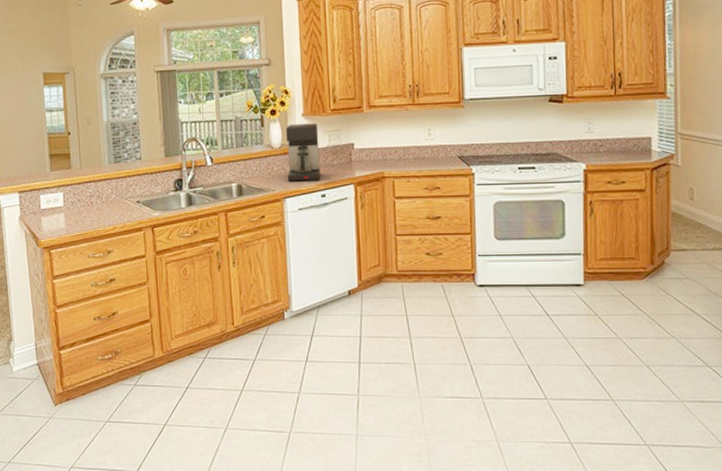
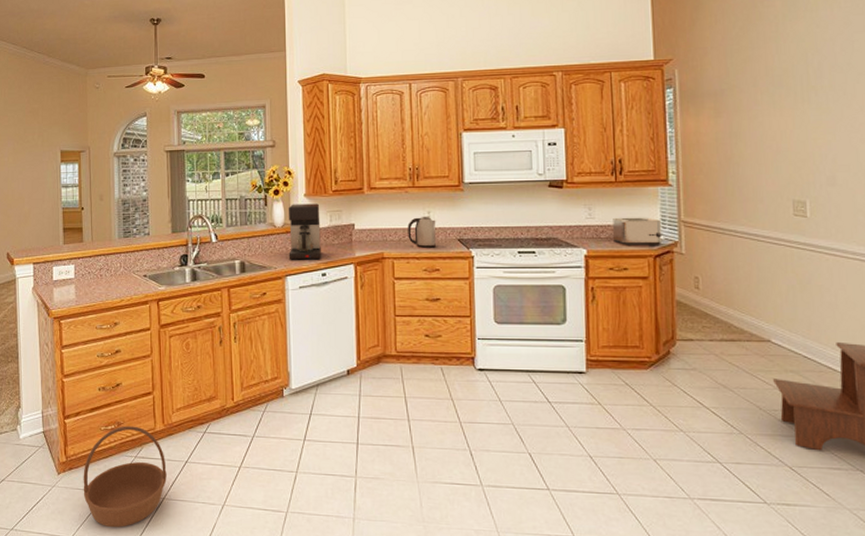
basket: none [81,354,168,456] -> present [83,425,167,528]
kettle: none [408,133,438,166] -> present [407,216,437,248]
toaster: none [611,130,660,160] -> present [612,217,662,247]

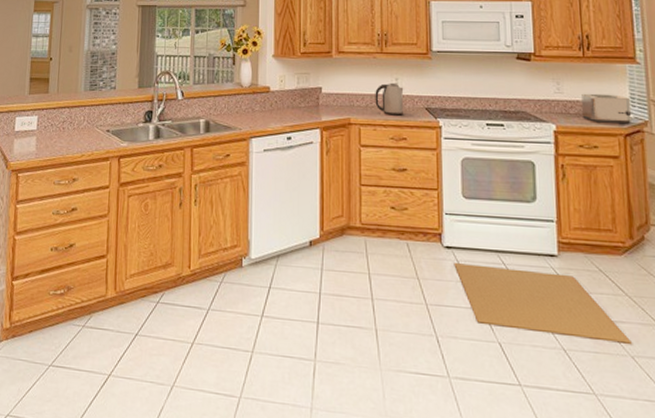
basket: present [83,425,167,528] -> none [24,291,115,407]
coffee maker: present [288,203,322,260] -> none [254,64,288,123]
door mat: none [486,384,654,448] -> present [454,263,632,344]

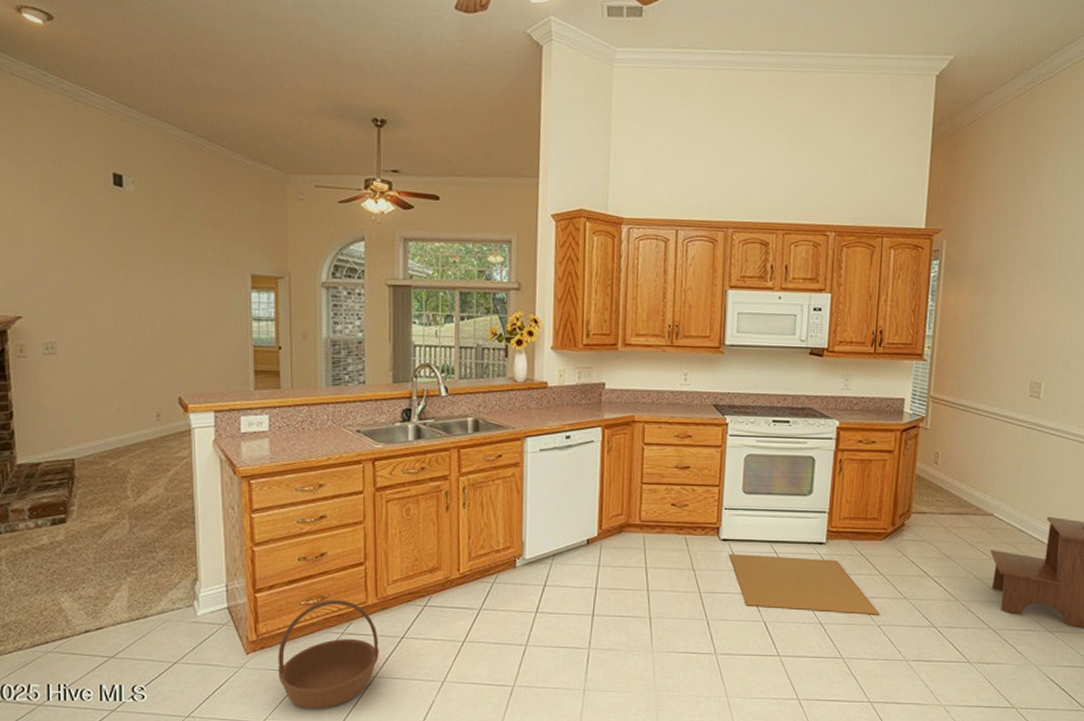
basket: none [24,291,115,407] -> present [278,599,379,710]
kettle: present [375,82,404,116] -> none [661,378,693,413]
toaster: present [581,93,632,125] -> none [865,389,911,421]

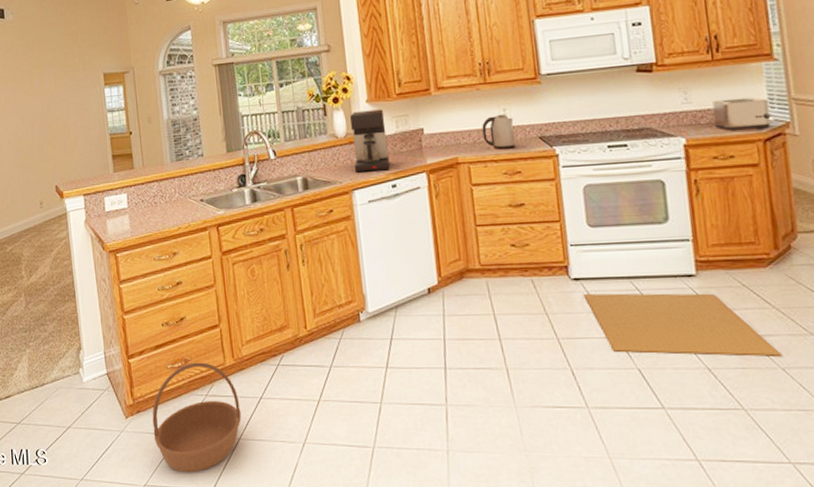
coffee maker: none [529,357,568,421] -> present [349,109,390,173]
kettle: none [661,378,693,413] -> present [482,114,516,150]
toaster: none [865,389,911,421] -> present [712,97,771,132]

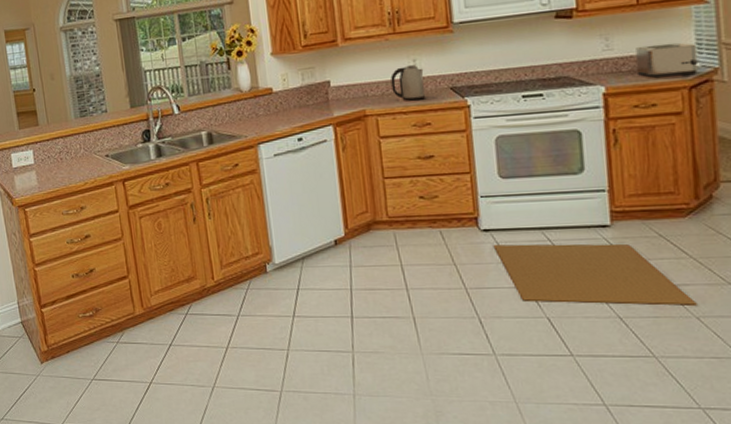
basket: present [152,362,242,473] -> none [66,311,152,414]
coffee maker: present [349,109,390,173] -> none [254,62,296,127]

